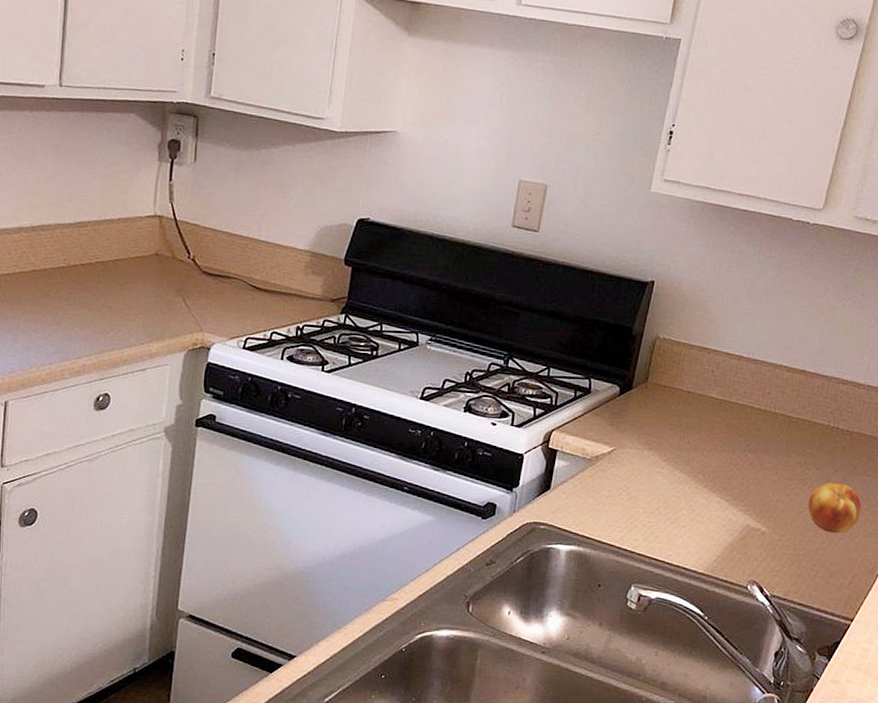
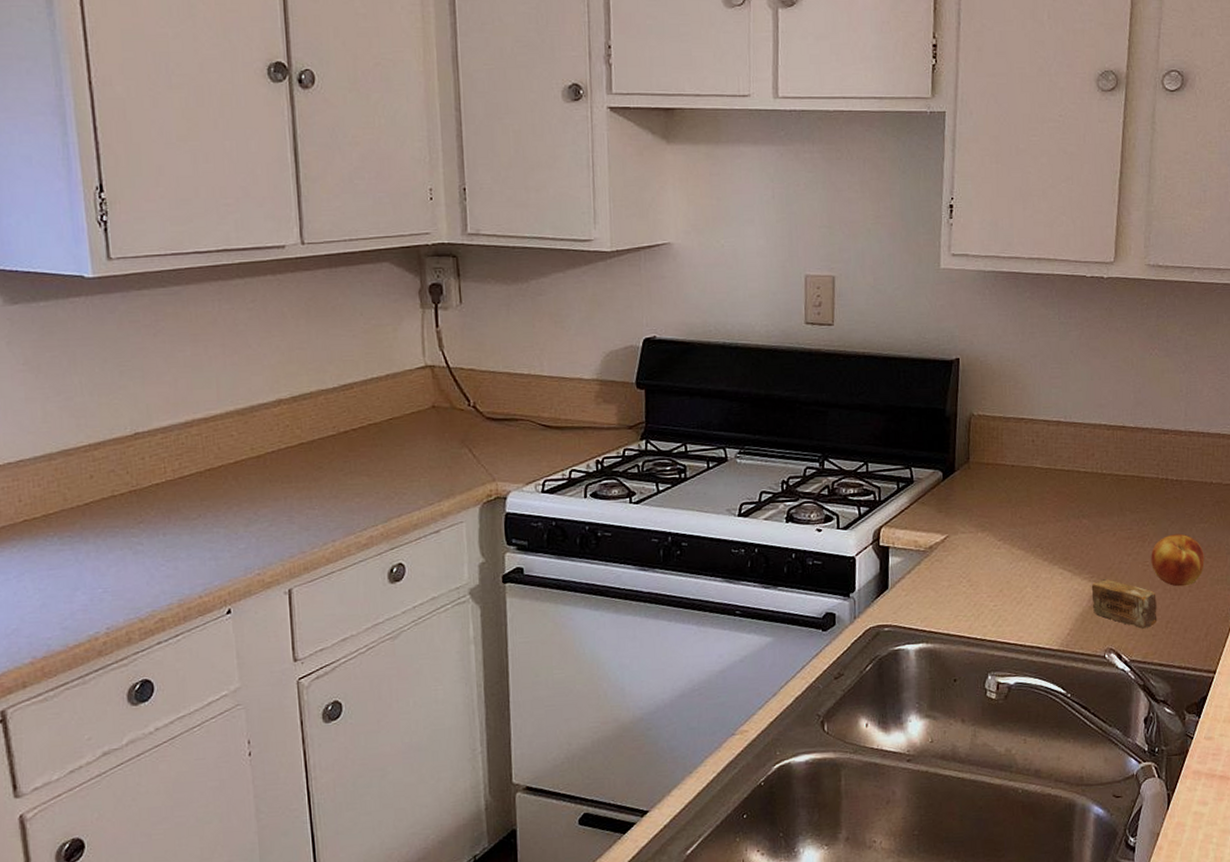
soap bar: none [743,514,808,569] -> present [1091,579,1158,630]

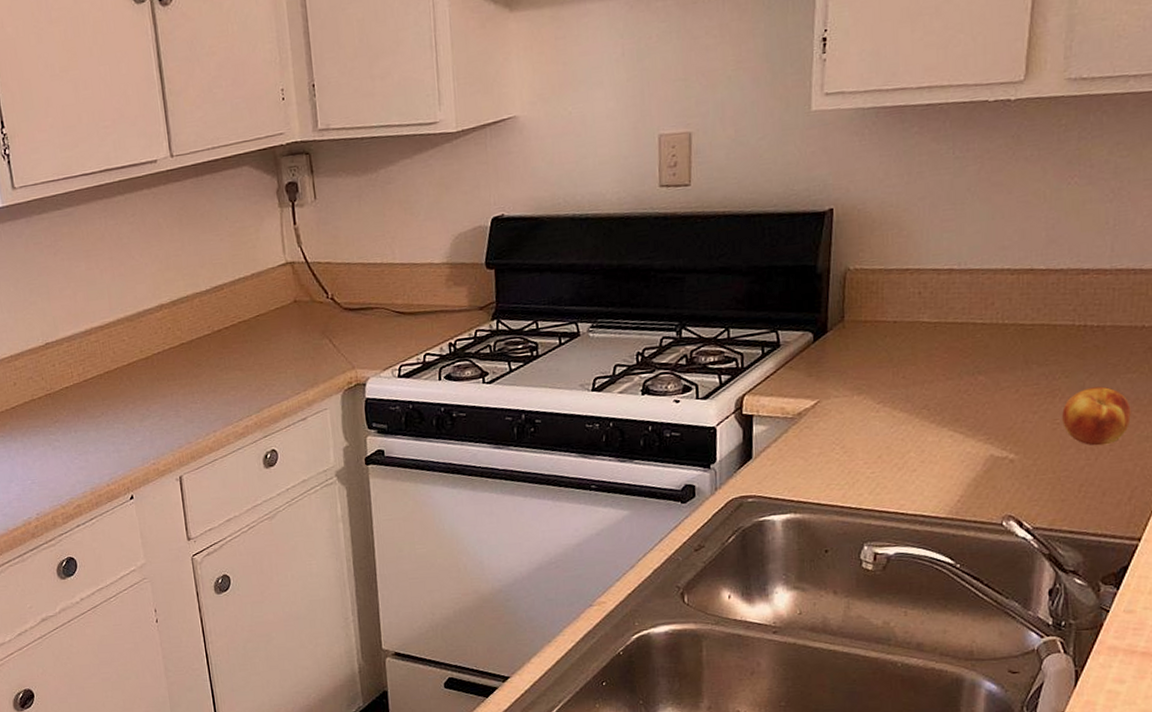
soap bar: present [1091,579,1158,630] -> none [987,440,1069,494]

